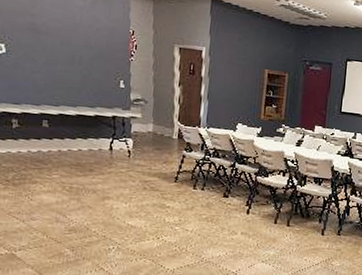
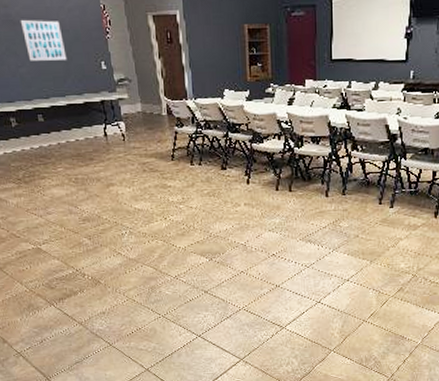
wall art: none [44,29,86,74] -> present [20,19,67,61]

